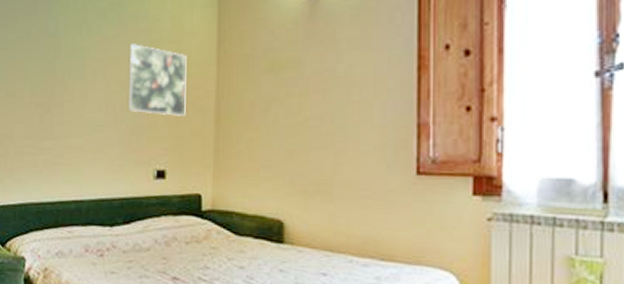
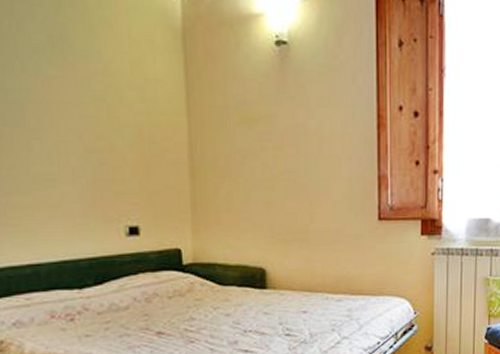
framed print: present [128,44,187,116] -> none [81,88,157,169]

